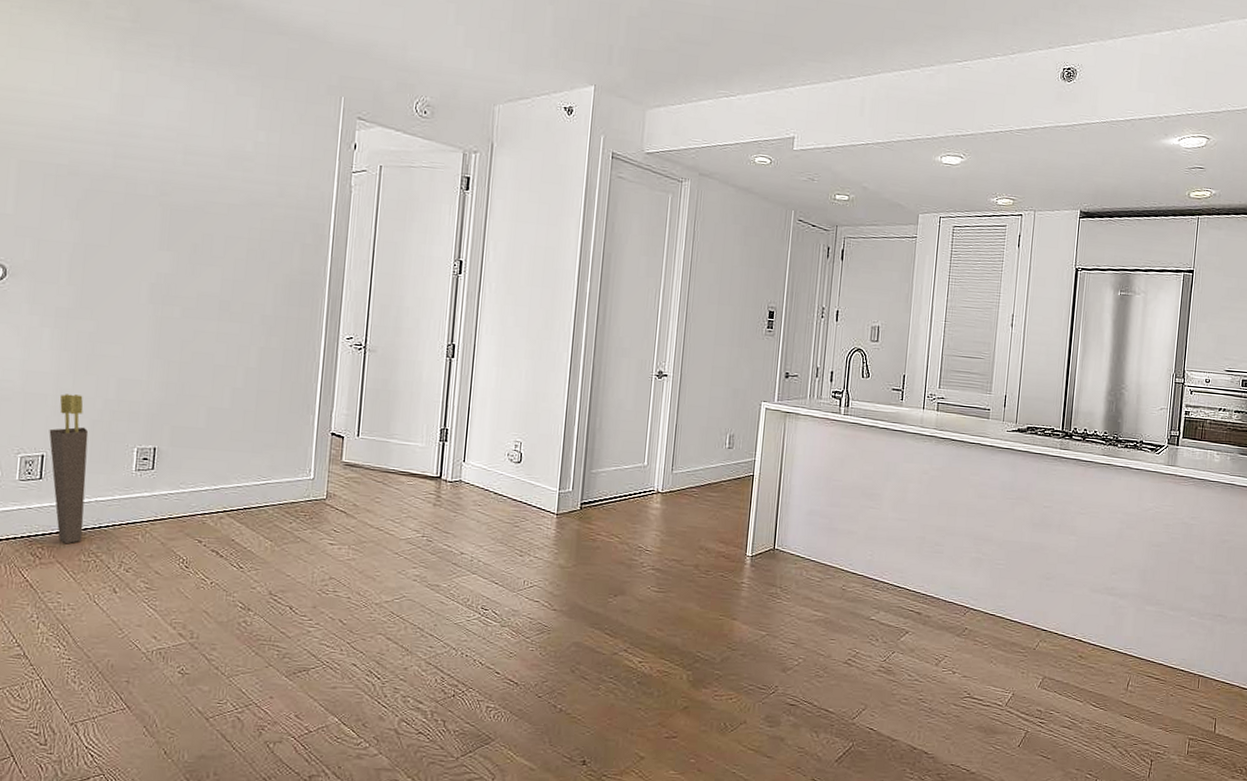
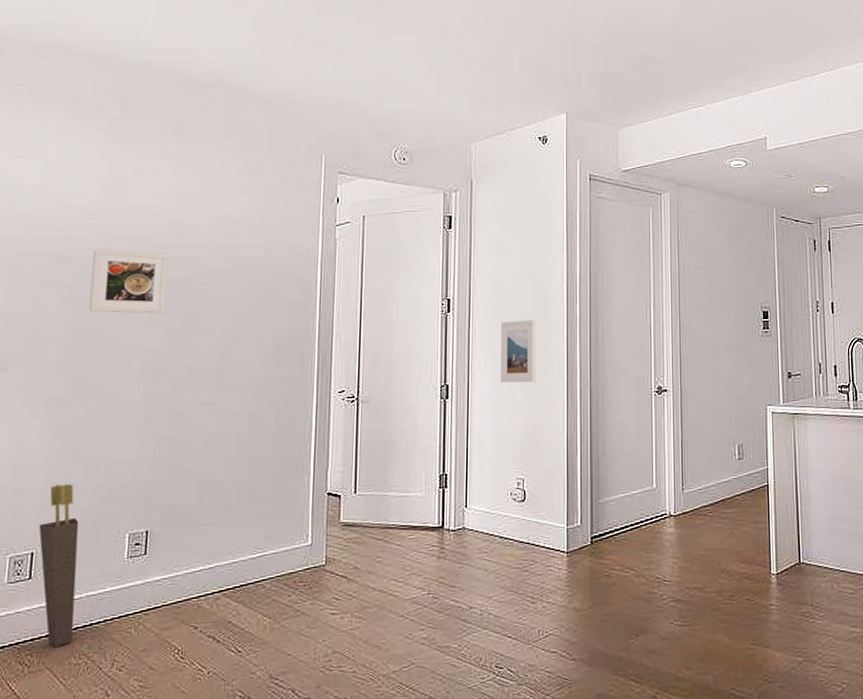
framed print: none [98,165,181,240] -> present [88,249,169,314]
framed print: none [506,289,546,353] -> present [500,319,536,383]

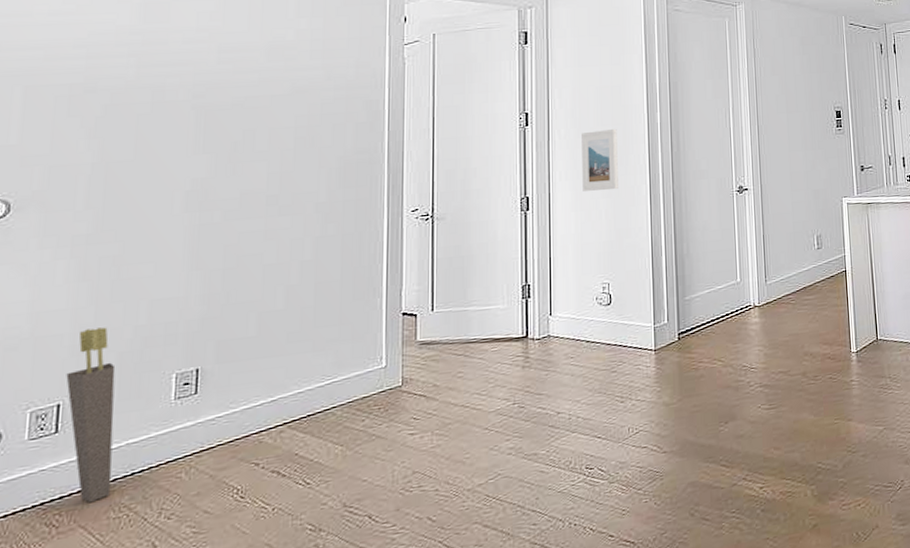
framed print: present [88,249,169,314] -> none [121,77,216,144]

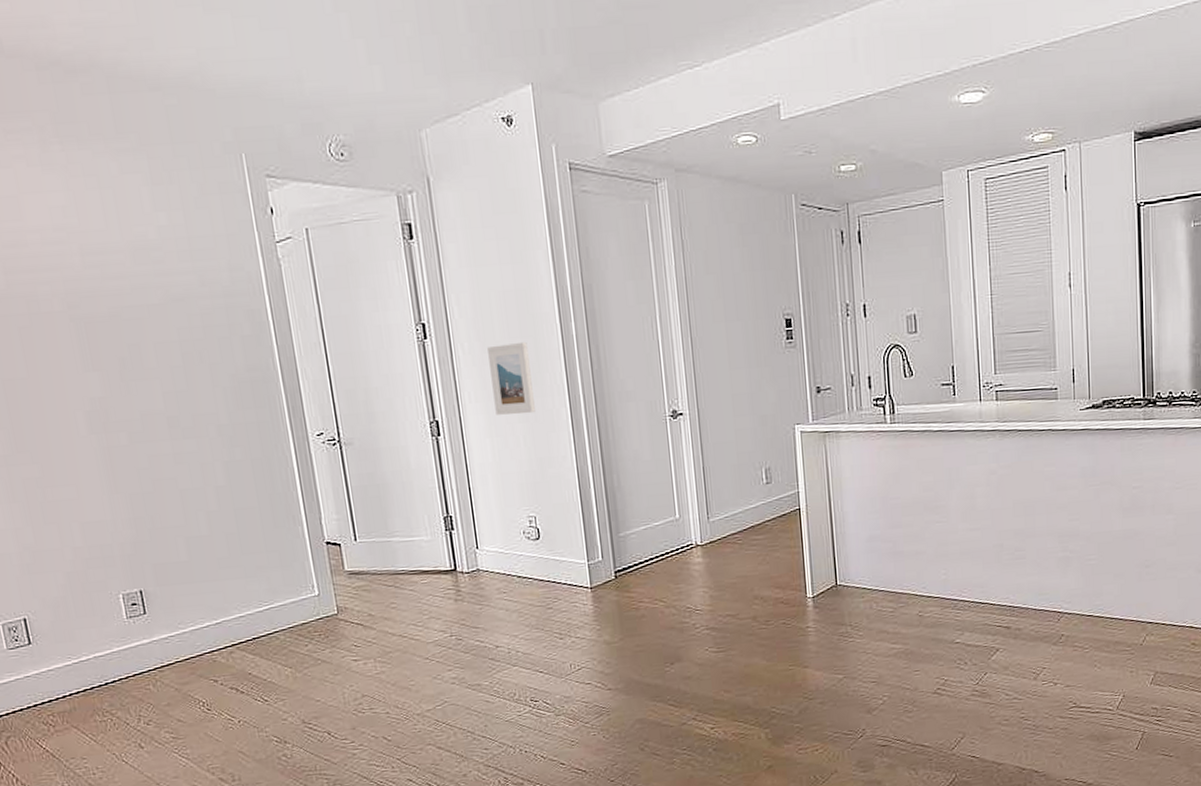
umbrella stand: present [66,327,116,503] -> none [23,548,92,707]

